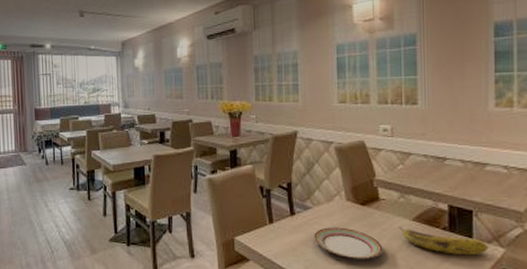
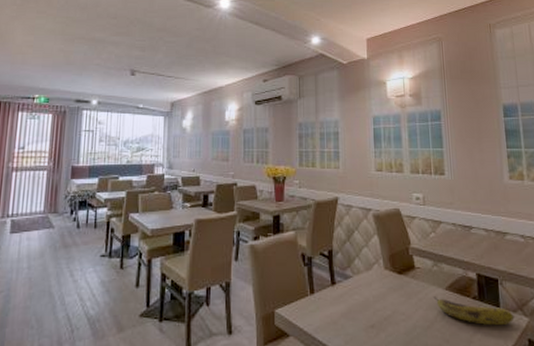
plate: present [314,227,383,259] -> none [354,297,420,332]

